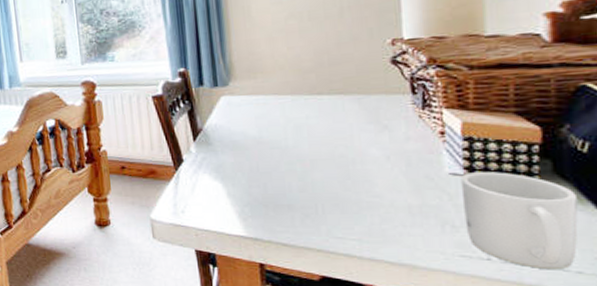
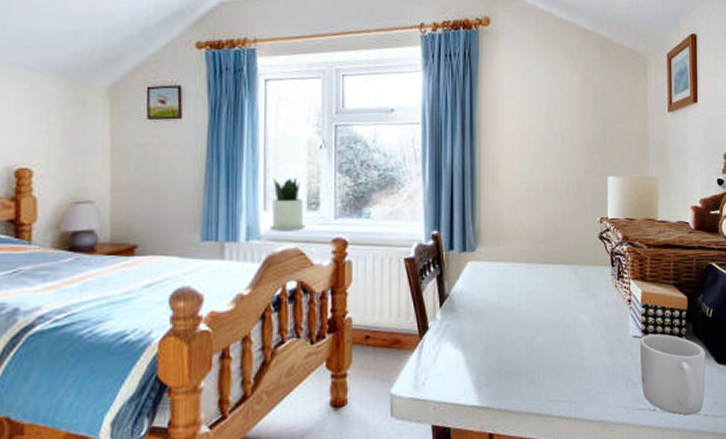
planter: none [25,31,57,79] -> present [269,177,306,232]

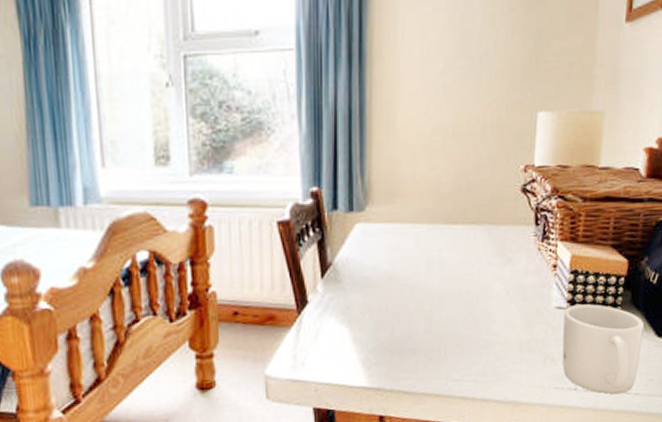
planter: present [269,177,306,232] -> none [110,124,155,193]

